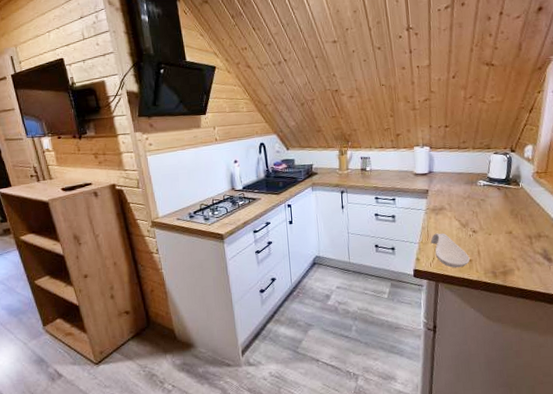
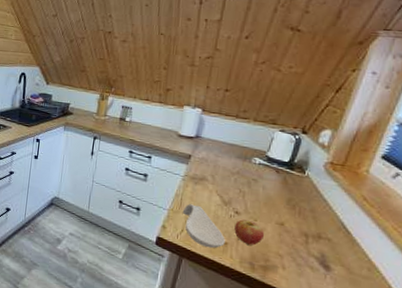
fruit: none [474,235,499,257] -> present [234,219,265,245]

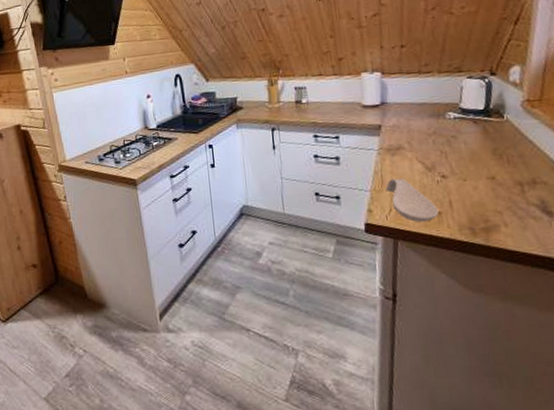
fruit: present [234,219,265,245] -> none [444,182,478,209]

